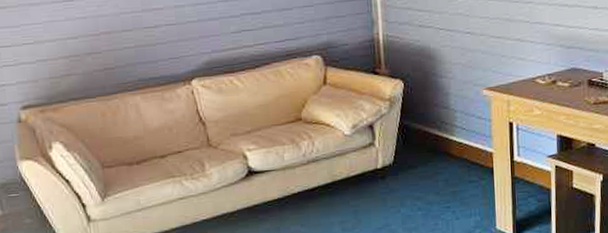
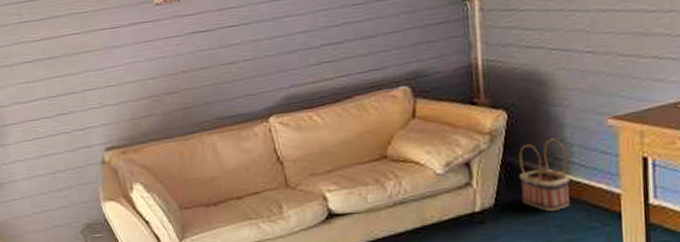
basket: none [412,105,454,167] -> present [518,138,570,211]

